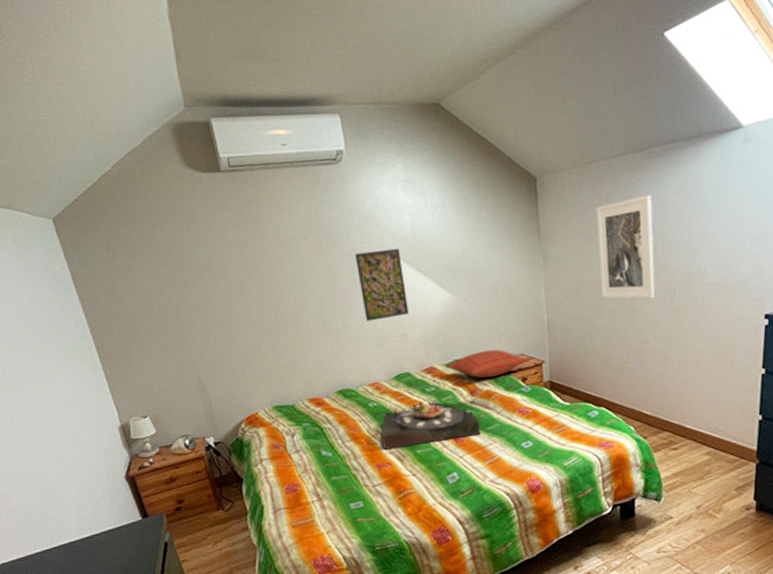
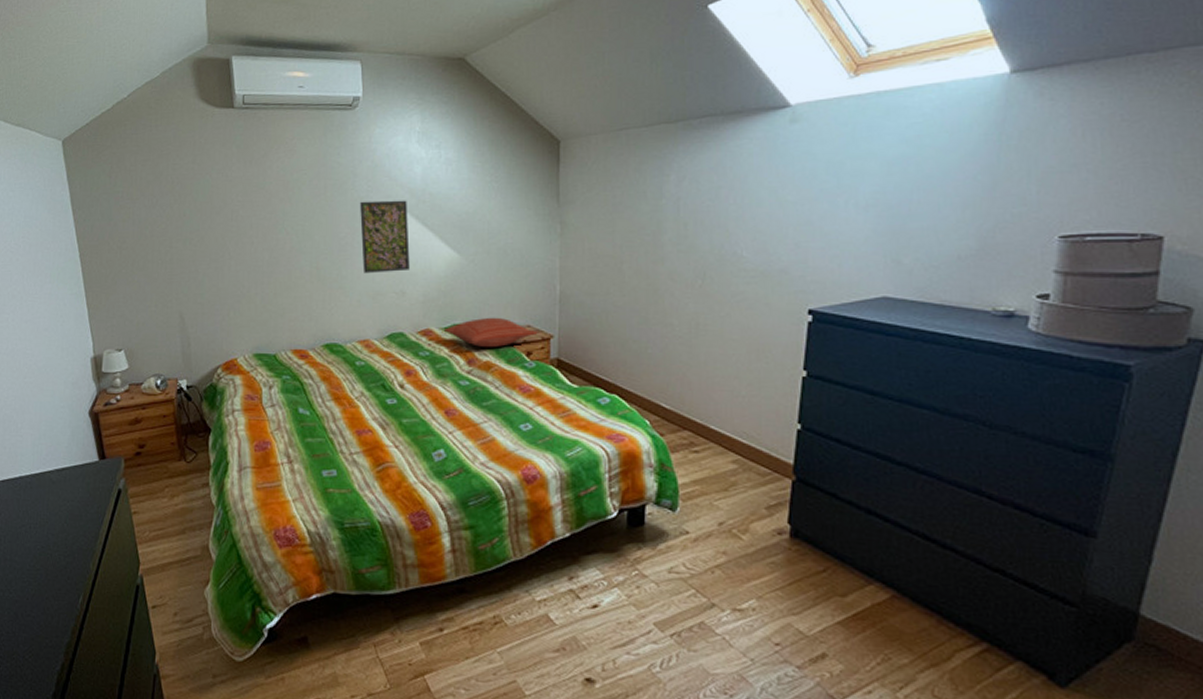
serving tray: present [381,400,480,450] -> none [366,365,474,415]
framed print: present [596,194,655,300] -> none [621,168,685,280]

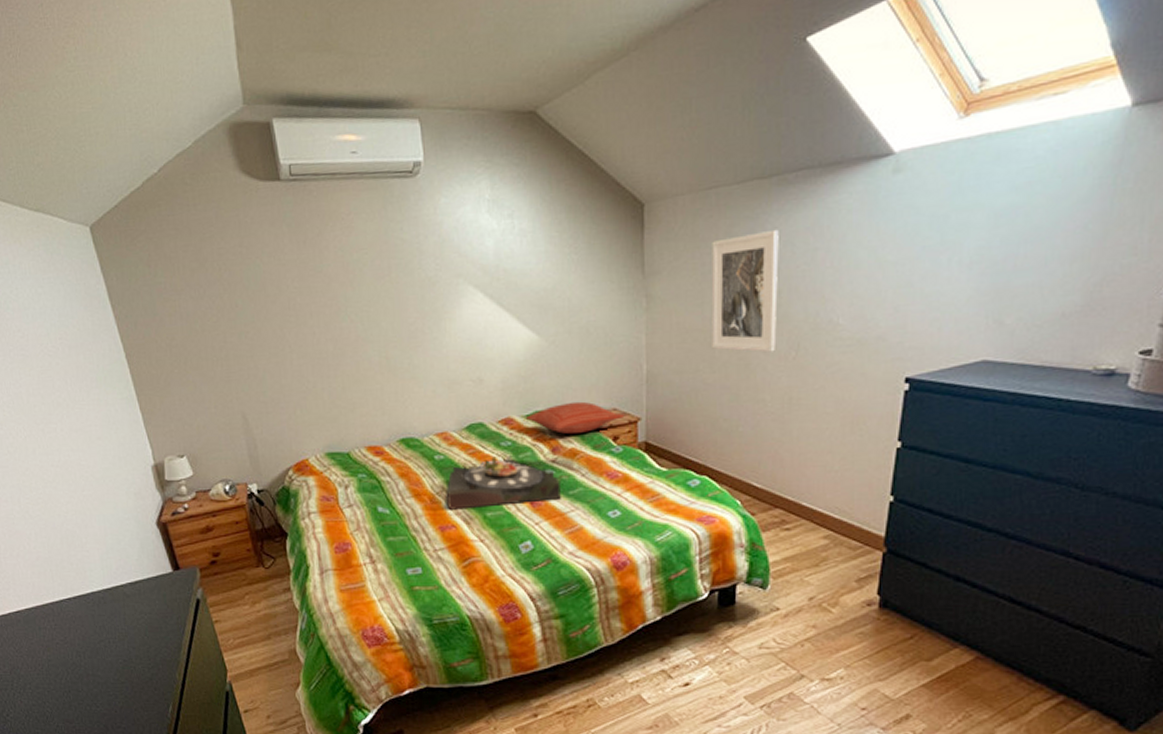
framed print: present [360,200,410,274] -> none [429,278,486,361]
serving tray: none [366,365,474,415] -> present [447,456,561,510]
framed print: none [621,168,685,280] -> present [711,229,779,353]

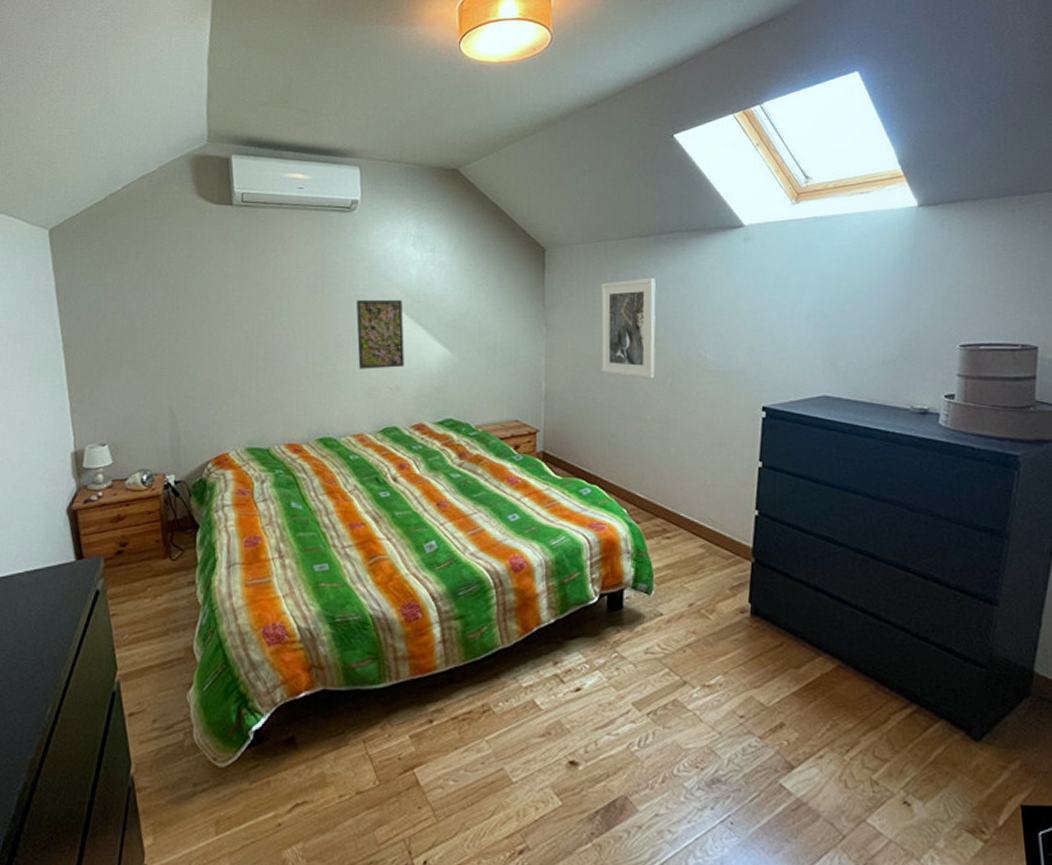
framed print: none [429,278,486,361] -> present [356,299,404,369]
serving tray: present [447,456,561,510] -> none [359,459,465,508]
pillow: present [525,401,625,435] -> none [436,412,525,442]

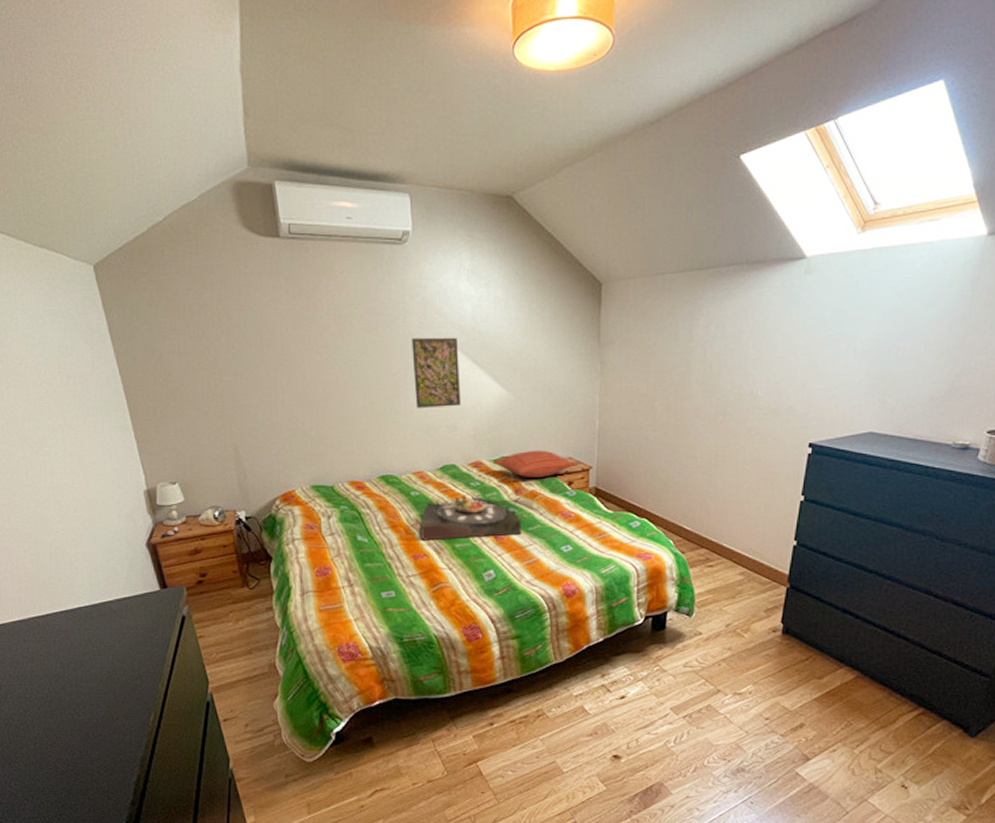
serving tray: none [359,459,465,508] -> present [421,495,521,541]
pillow: none [436,412,525,442] -> present [492,450,579,479]
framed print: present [600,277,656,379] -> none [654,313,712,416]

